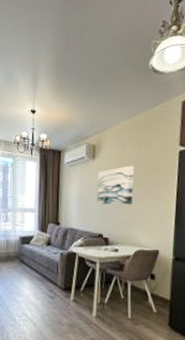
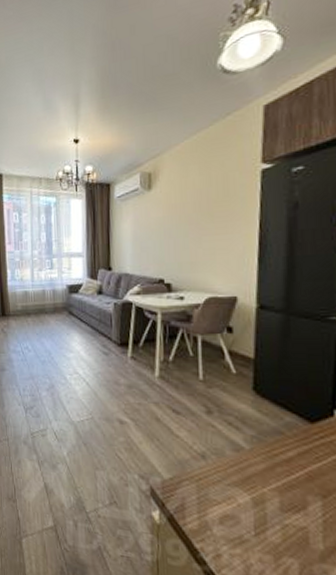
wall art: present [96,165,134,205] -> none [154,193,202,244]

